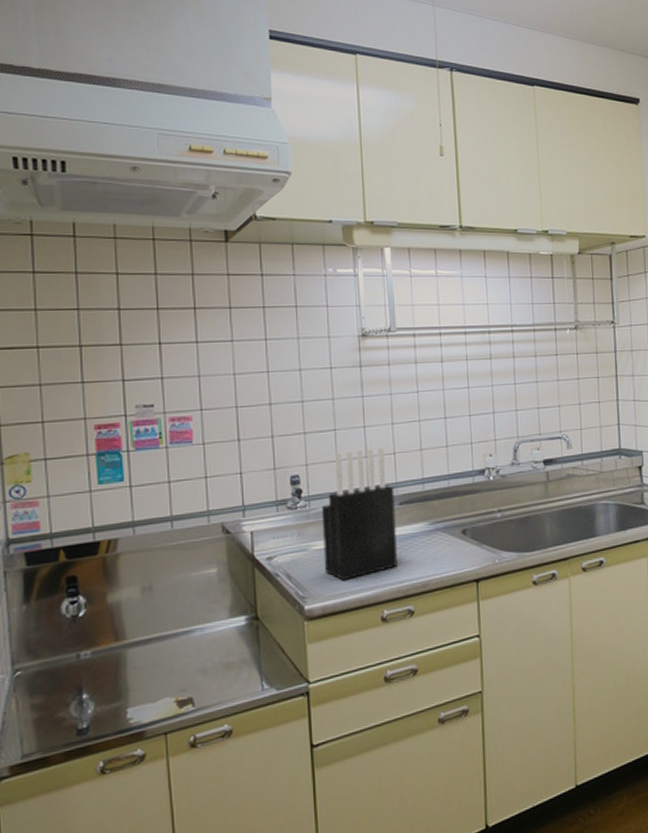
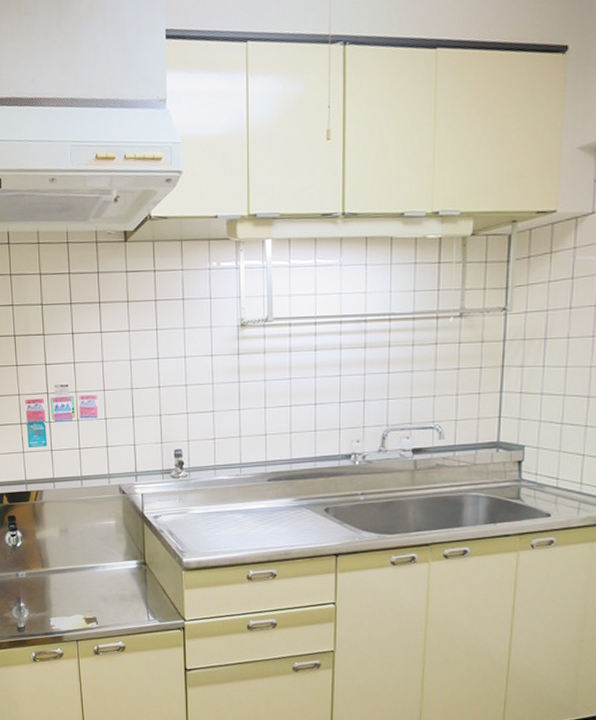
knife block: present [322,447,398,581] -> none [200,428,264,542]

